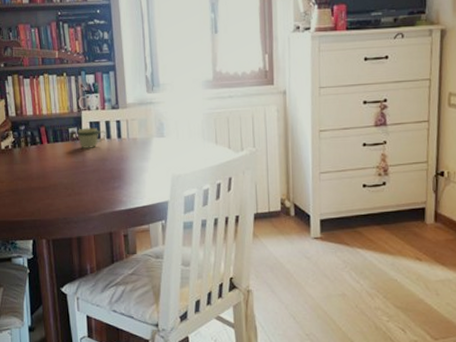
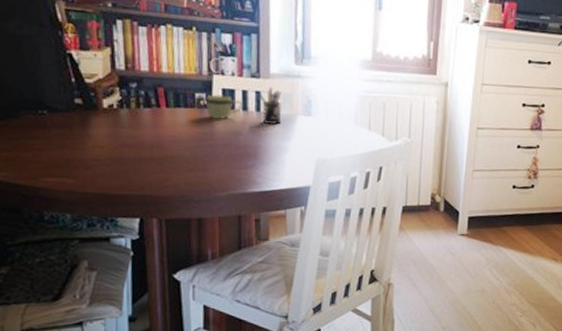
pen holder: none [118,115,140,148] -> present [258,87,282,125]

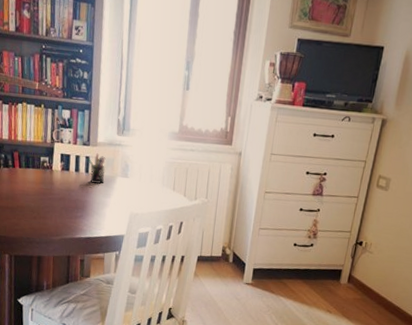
mug: present [205,94,244,120] -> none [48,158,76,179]

